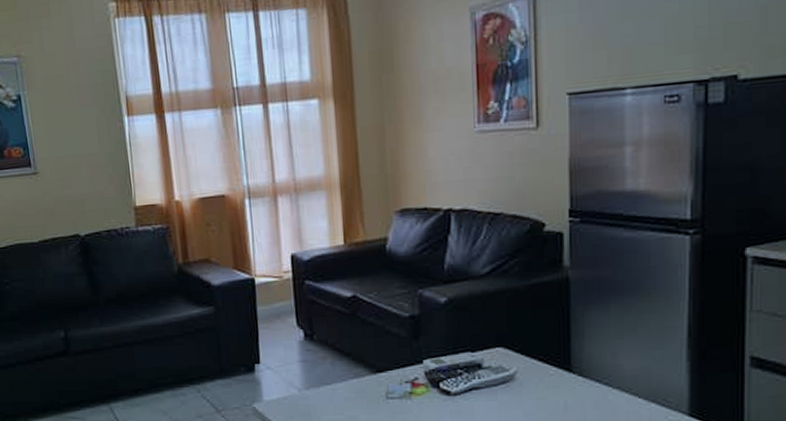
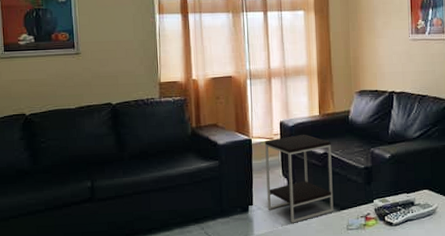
side table: none [272,270,368,388] -> present [265,134,334,223]

